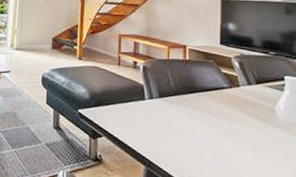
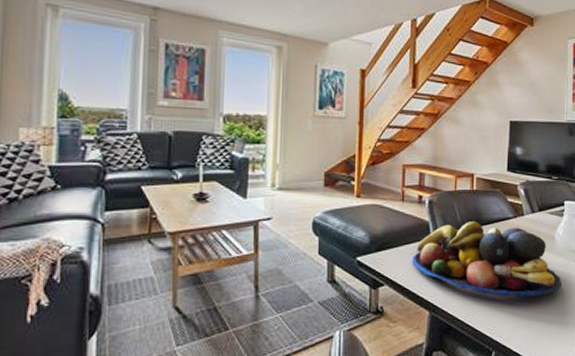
fruit bowl: none [128,88,286,168] -> present [413,222,561,297]

